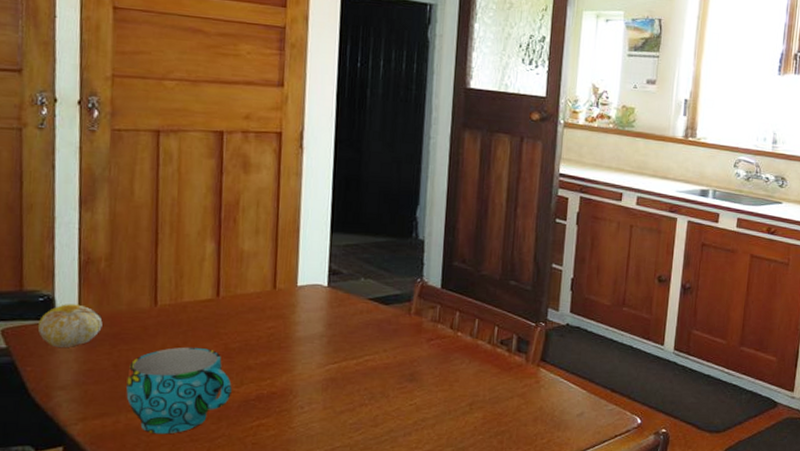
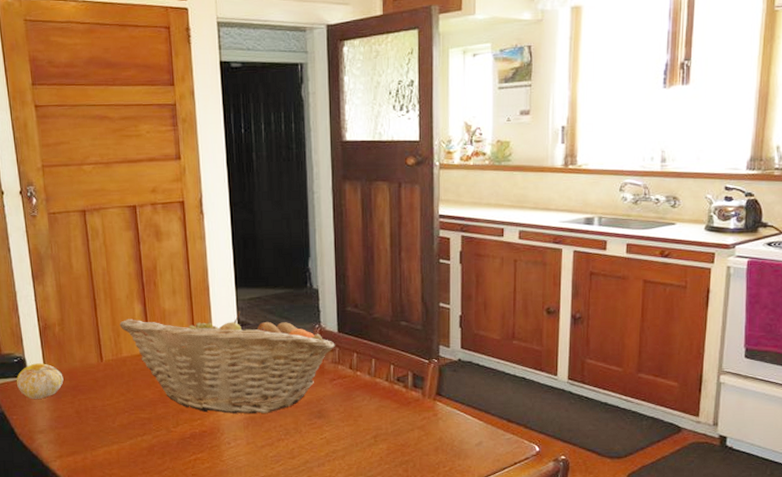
cup: present [126,347,232,434] -> none [88,395,170,468]
fruit basket: none [184,257,437,374] -> present [119,310,335,414]

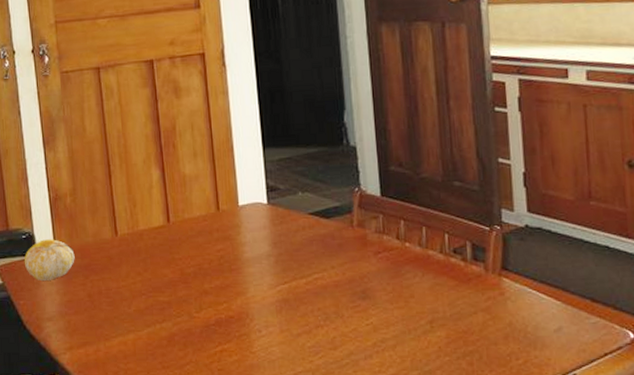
fruit basket: present [119,310,335,414] -> none [136,173,378,295]

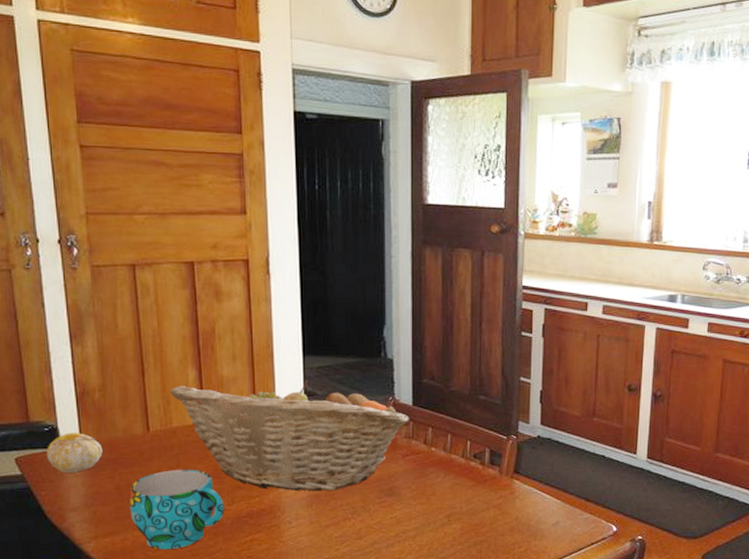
cup: none [101,275,193,362] -> present [130,470,224,550]
fruit basket: none [136,173,378,295] -> present [170,379,409,491]

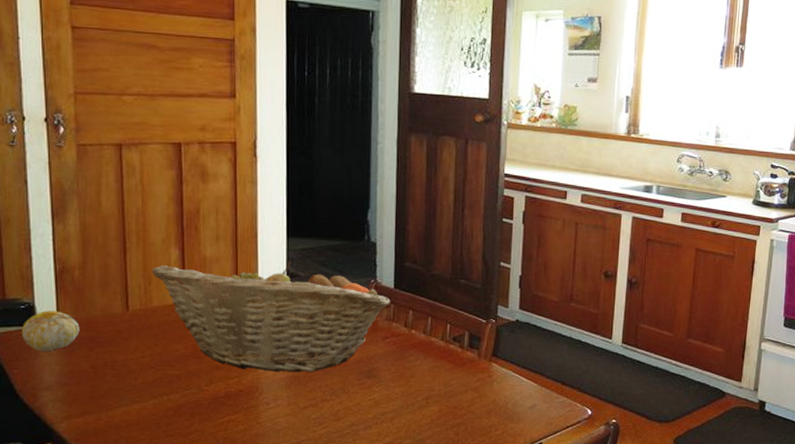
cup: present [130,470,224,550] -> none [105,349,202,431]

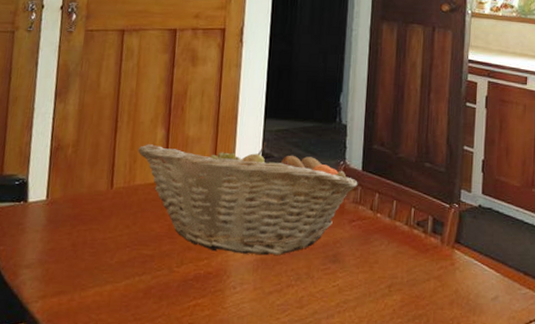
fruit: present [21,311,80,351] -> none [12,187,67,228]

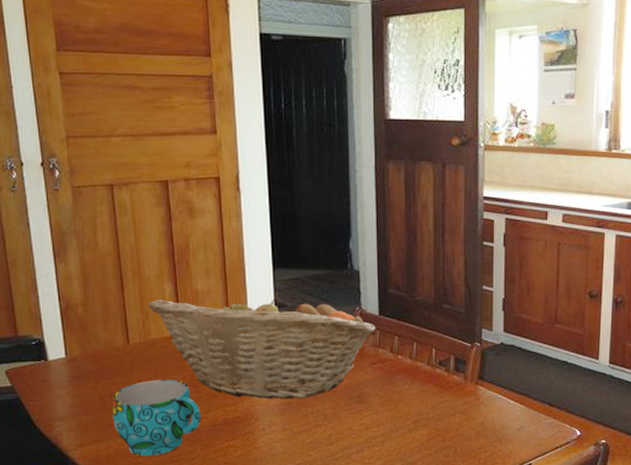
cup: none [81,228,173,313] -> present [112,380,201,457]

